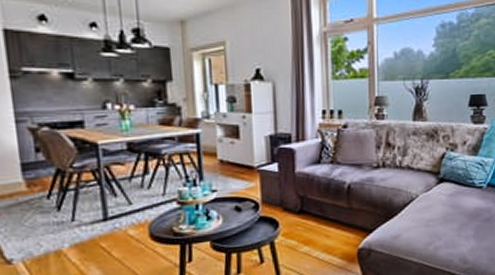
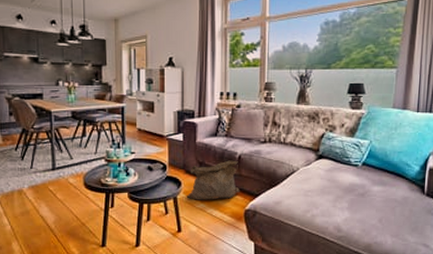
bag: none [285,191,351,243] -> present [186,160,240,200]

